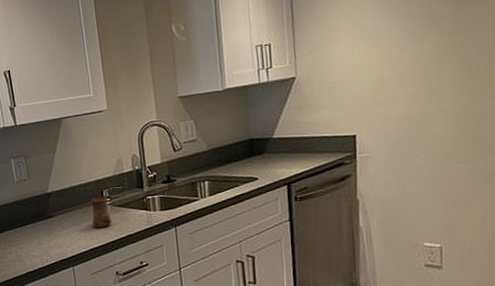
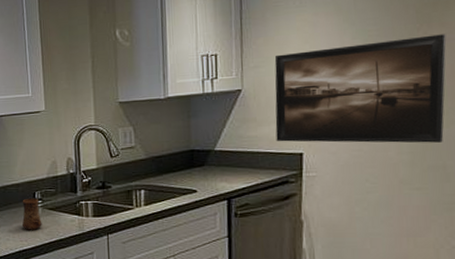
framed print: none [325,11,486,126] -> present [274,34,447,143]

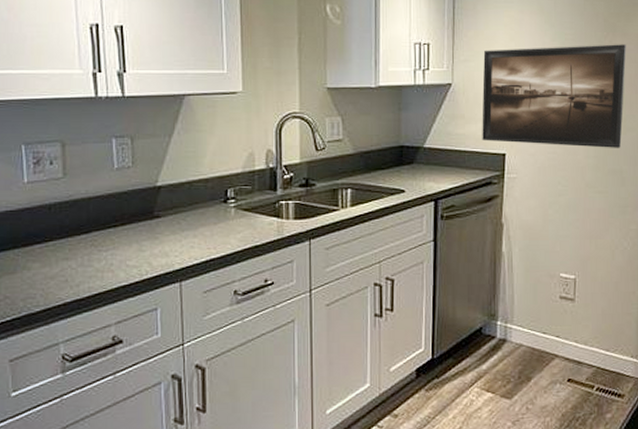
cup: present [22,198,42,230] -> none [211,196,235,235]

